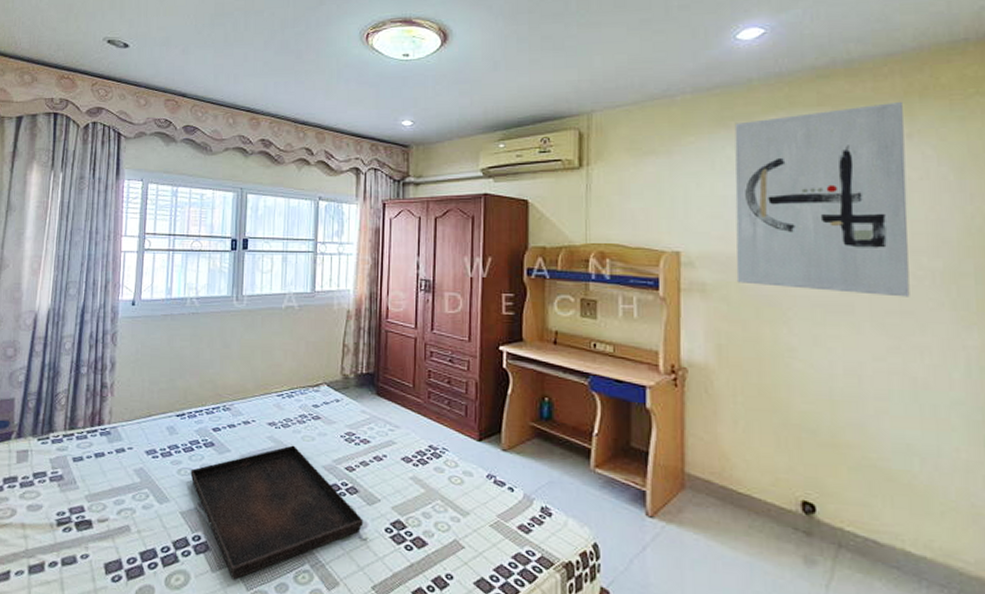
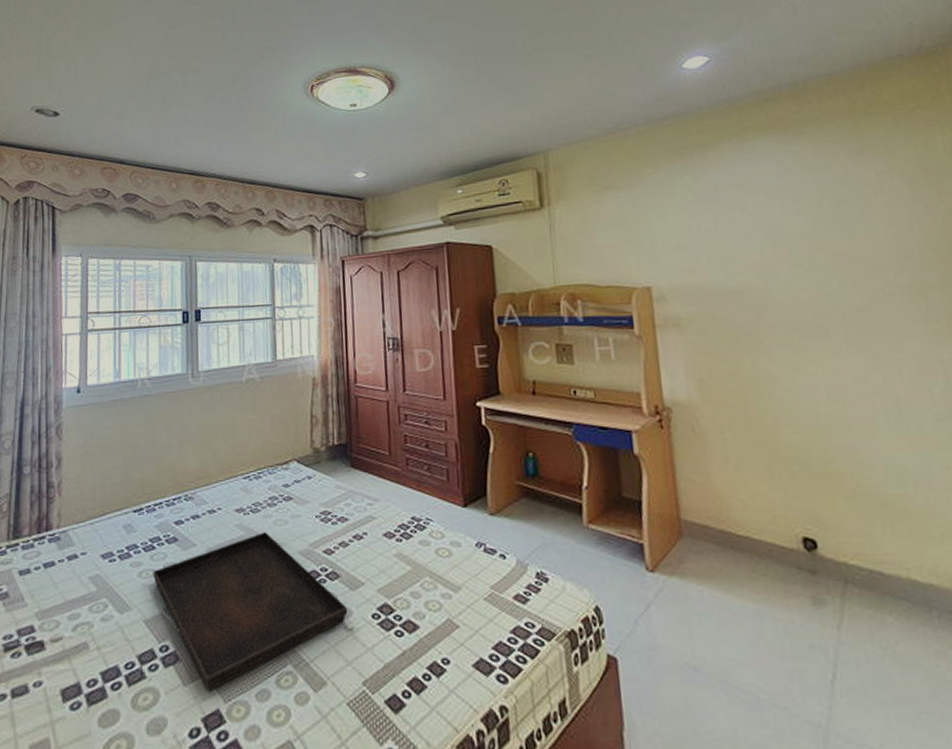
wall art: present [734,101,910,297] -> none [690,119,882,316]

